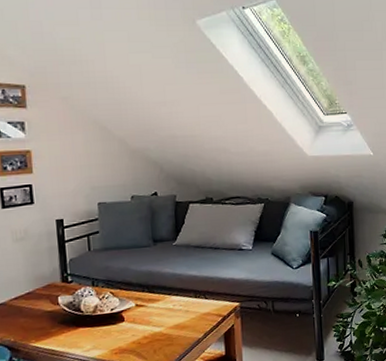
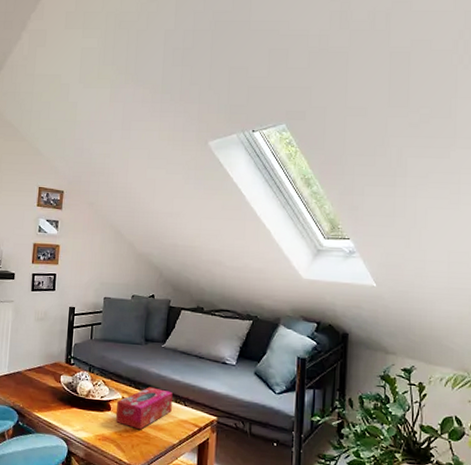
tissue box: none [129,287,192,333] -> present [115,387,173,430]

